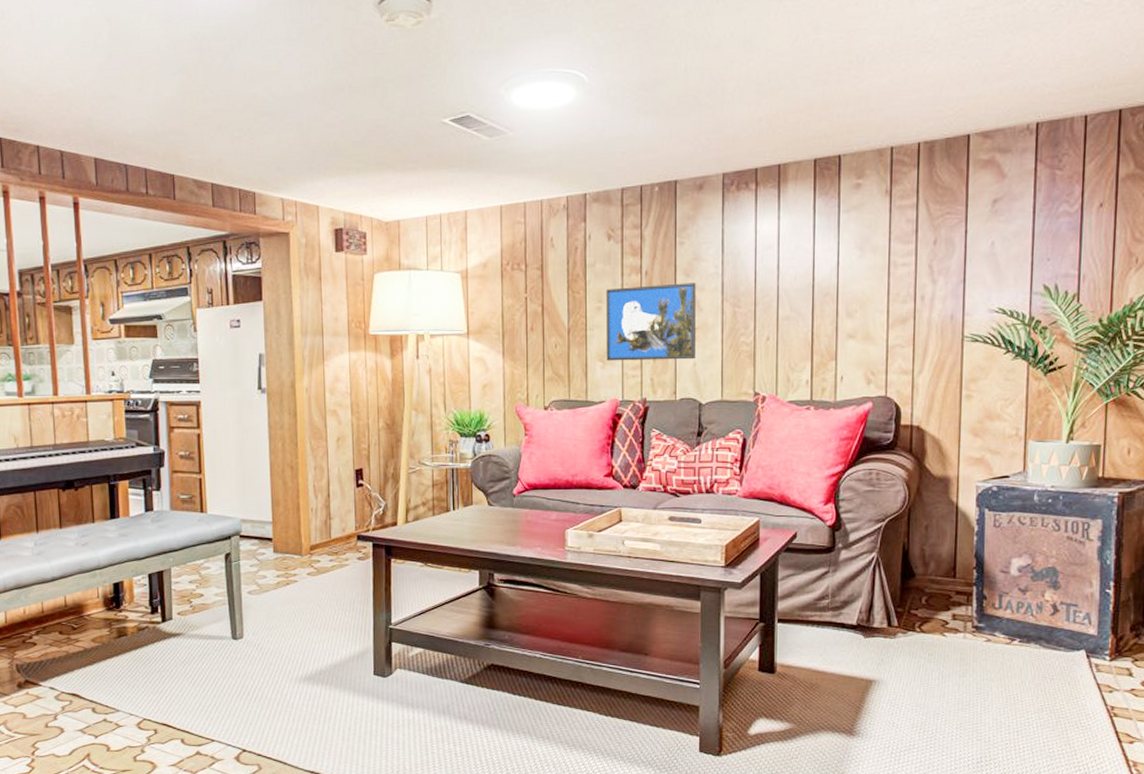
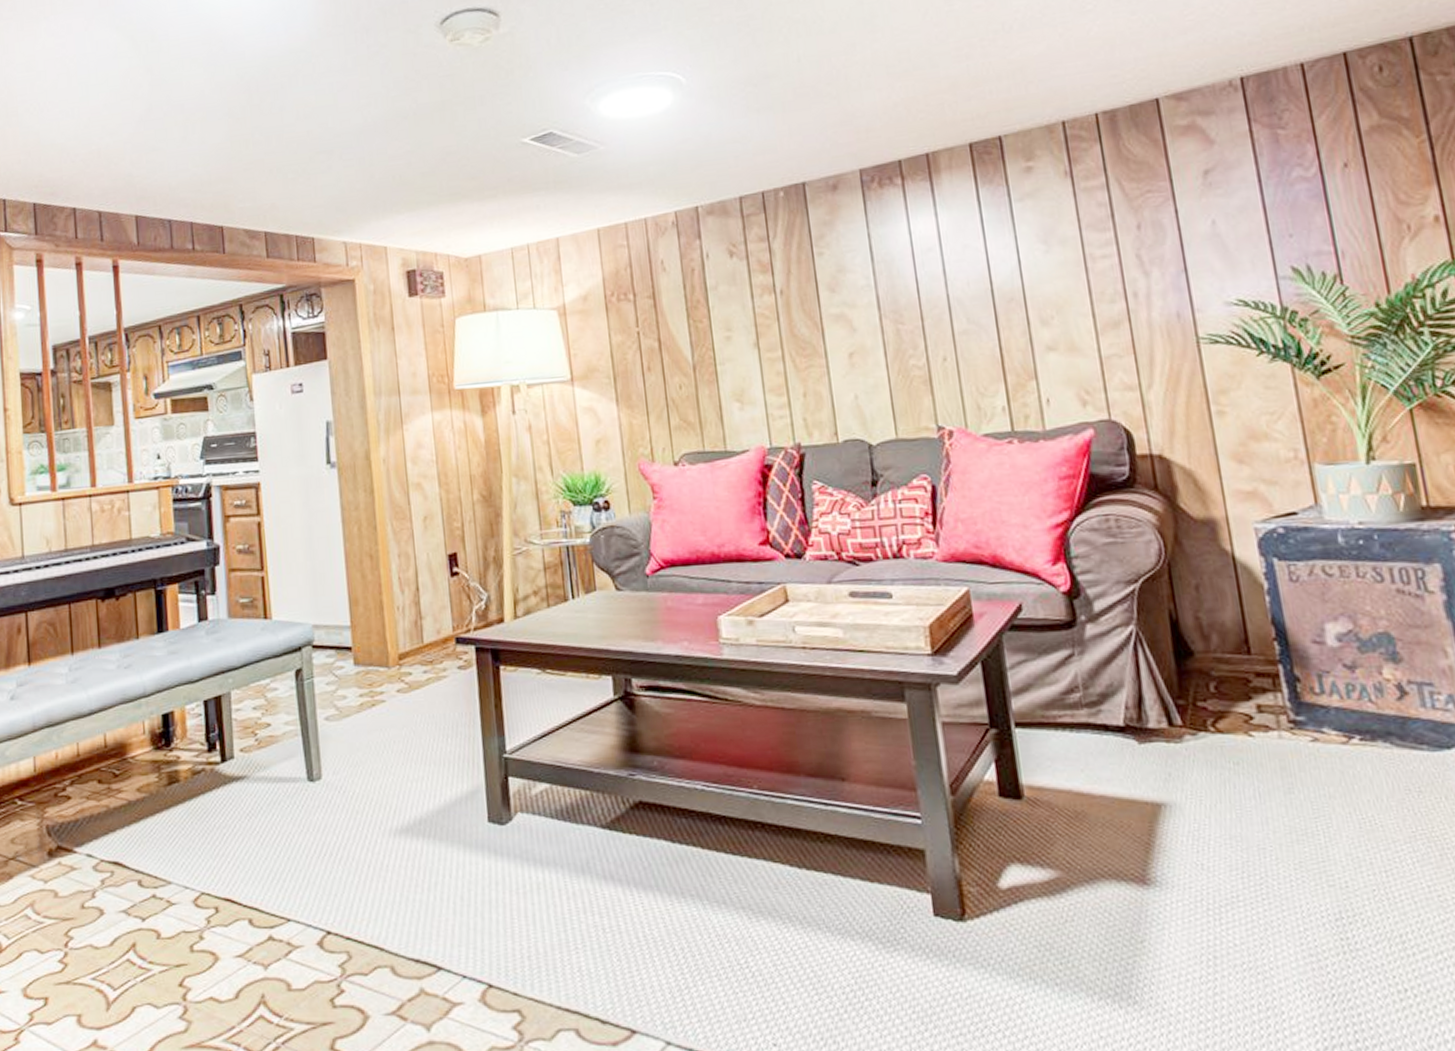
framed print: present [606,282,696,361] -> none [735,298,856,401]

